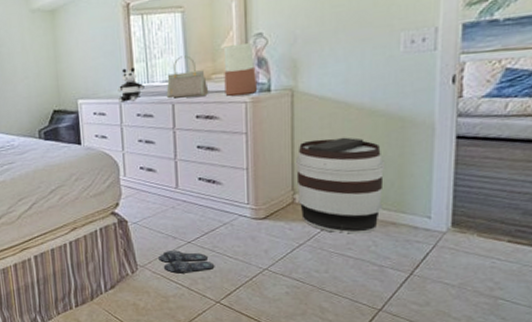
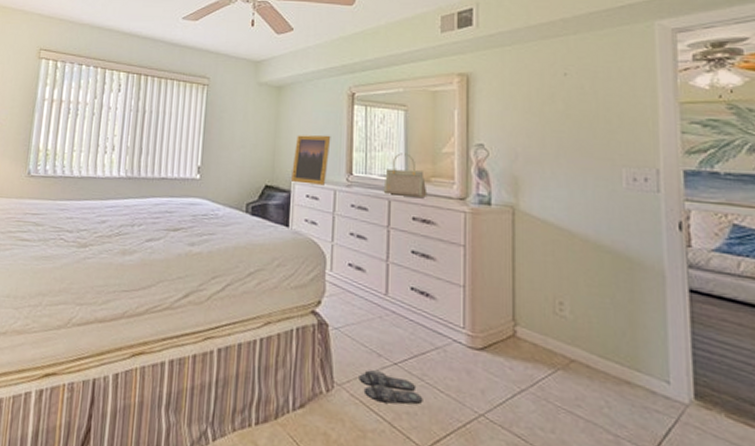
picture frame: none [76,51,111,104] -> present [290,135,331,185]
stuffed animal: present [118,67,145,103] -> none [334,155,362,192]
vase: present [223,42,256,96] -> none [444,151,476,205]
barrel: present [296,137,384,234] -> none [517,266,613,389]

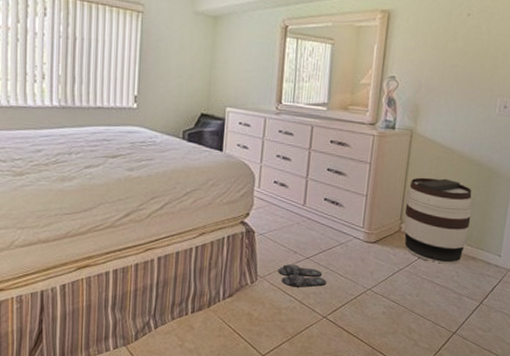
picture frame: present [290,135,331,185] -> none [225,65,264,113]
handbag: present [383,153,428,199] -> none [307,83,345,124]
barrel: none [517,266,613,389] -> present [403,177,473,264]

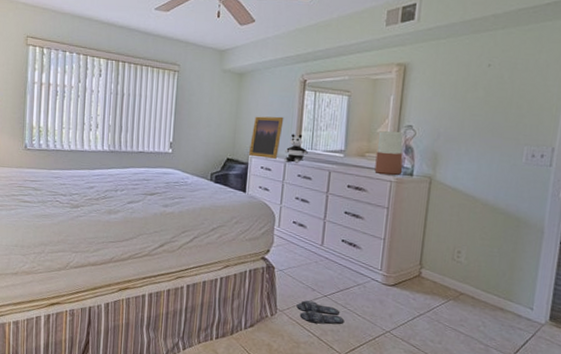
picture frame: none [225,65,264,113] -> present [248,116,284,159]
stuffed animal: none [264,85,290,119] -> present [284,134,308,164]
vase: none [357,82,386,129] -> present [374,131,404,176]
barrel: present [403,177,473,264] -> none [422,224,500,314]

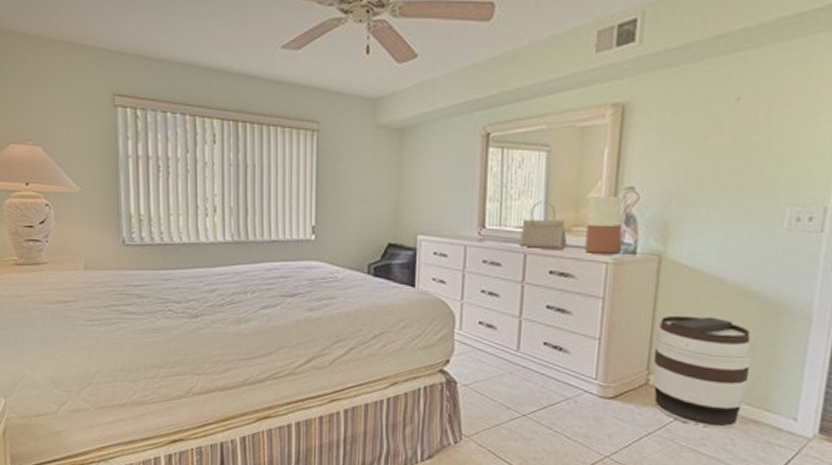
picture frame: present [248,116,284,159] -> none [416,184,462,241]
stuffed animal: present [284,134,308,164] -> none [464,206,495,247]
slippers: present [296,300,345,324] -> none [487,422,550,451]
handbag: none [325,132,362,170] -> present [518,201,568,251]
barrel: none [422,224,500,314] -> present [651,315,753,429]

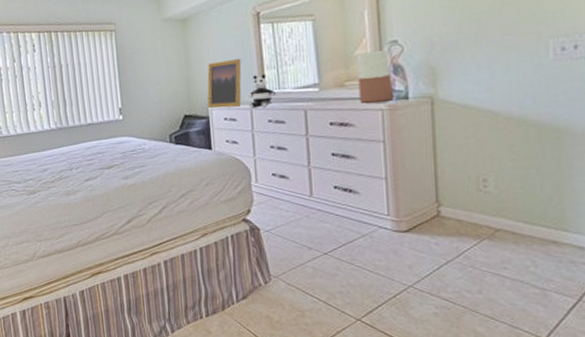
picture frame: none [416,184,462,241] -> present [207,58,242,109]
stuffed animal: none [464,206,495,247] -> present [248,74,276,109]
handbag: present [518,201,568,251] -> none [298,62,343,105]
barrel: present [651,315,753,429] -> none [439,147,540,252]

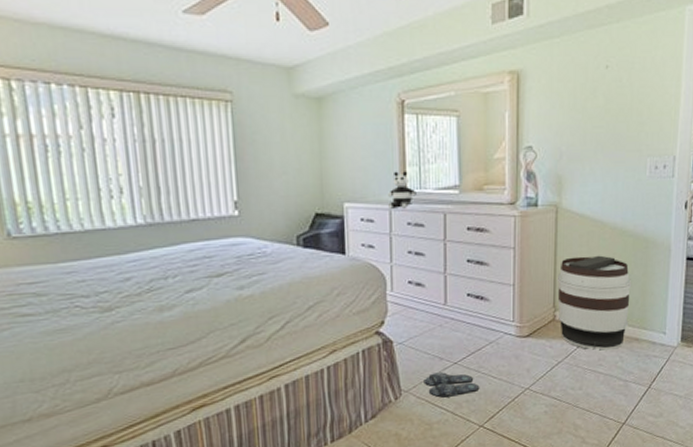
picture frame: present [207,58,242,109] -> none [342,150,382,207]
slippers: none [293,261,354,286] -> present [424,372,480,398]
vase: present [356,49,393,104] -> none [496,154,525,210]
barrel: none [439,147,540,252] -> present [557,255,631,350]

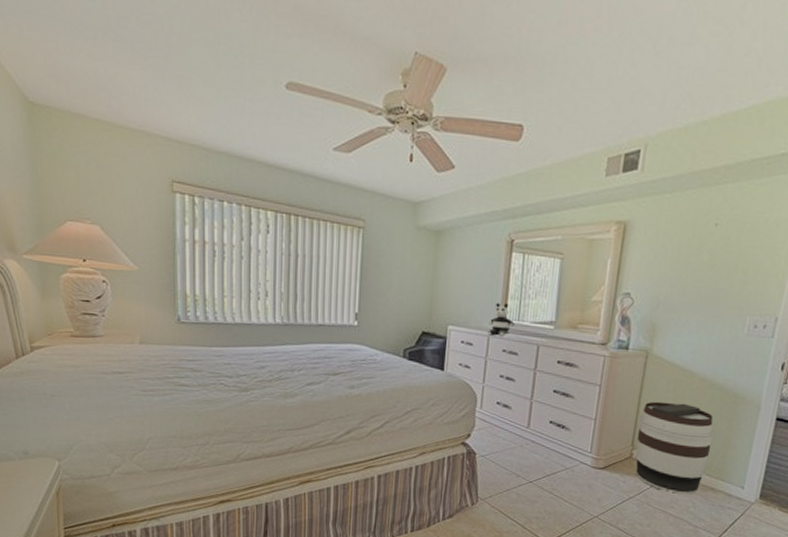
slippers: present [424,372,480,398] -> none [499,487,551,512]

